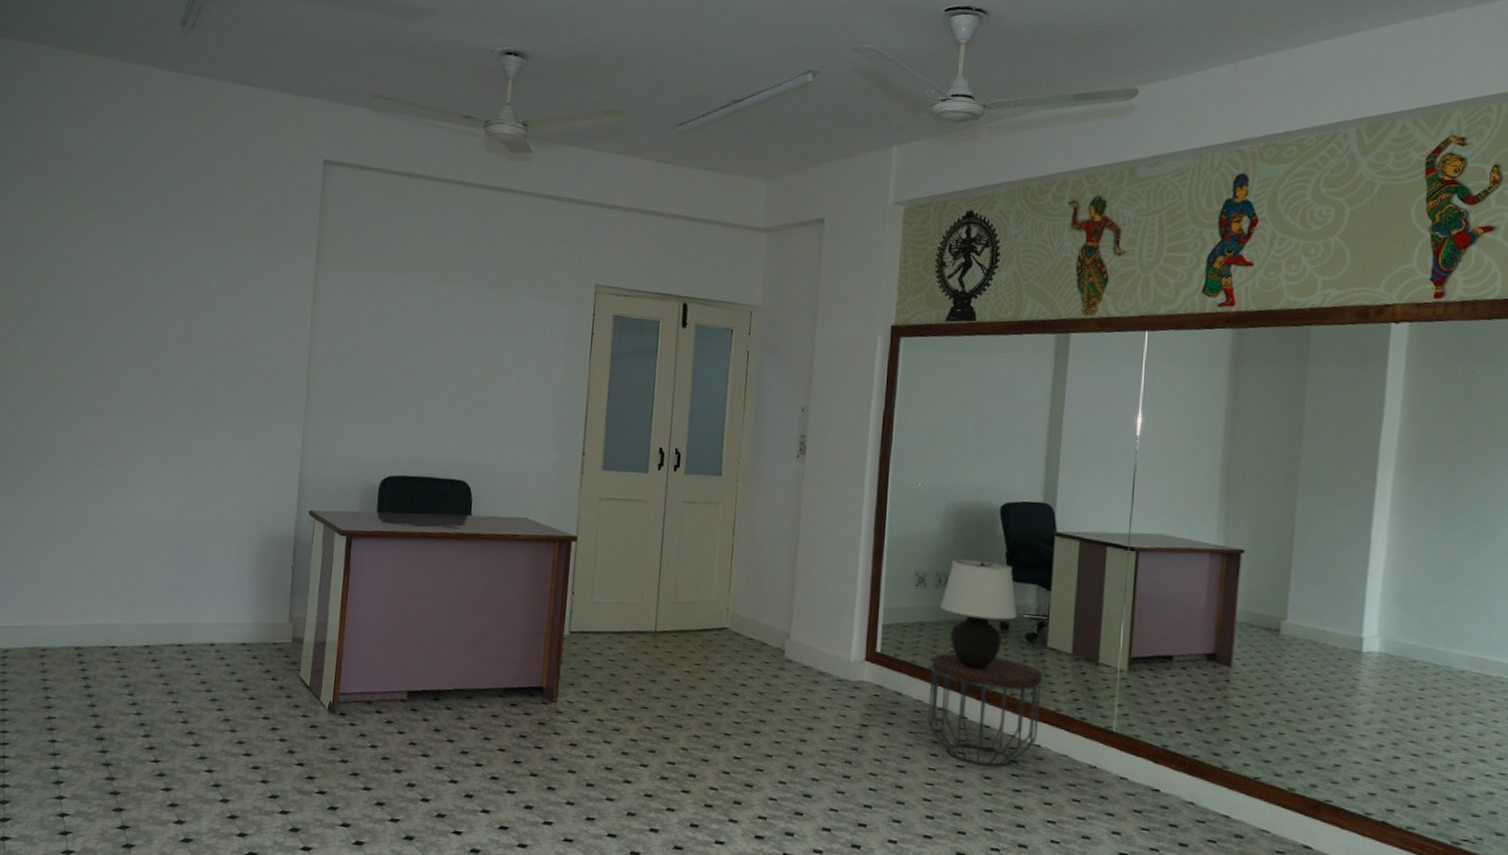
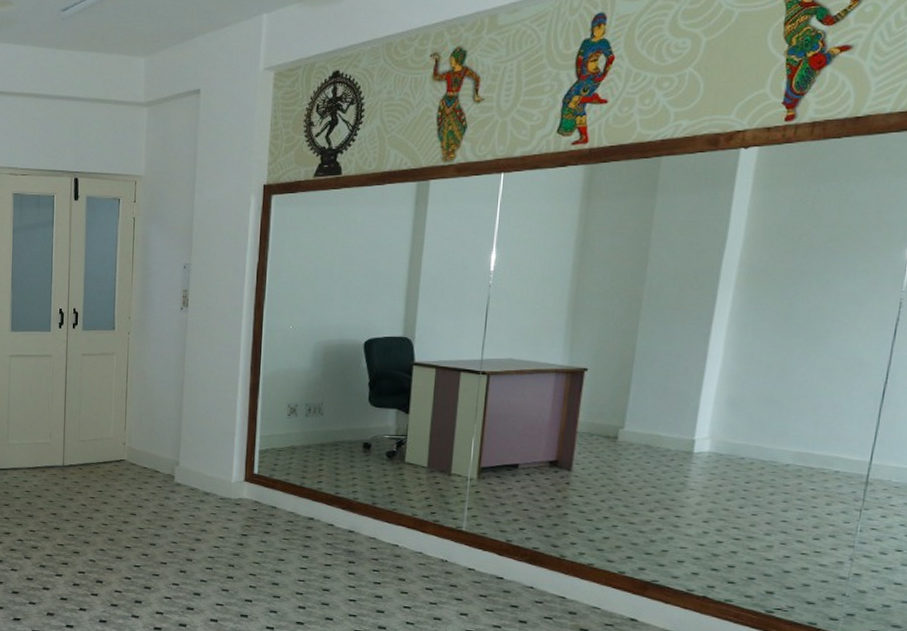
side table: present [927,653,1042,767] -> none [299,472,400,565]
table lamp: present [940,559,1018,670] -> none [309,390,379,485]

